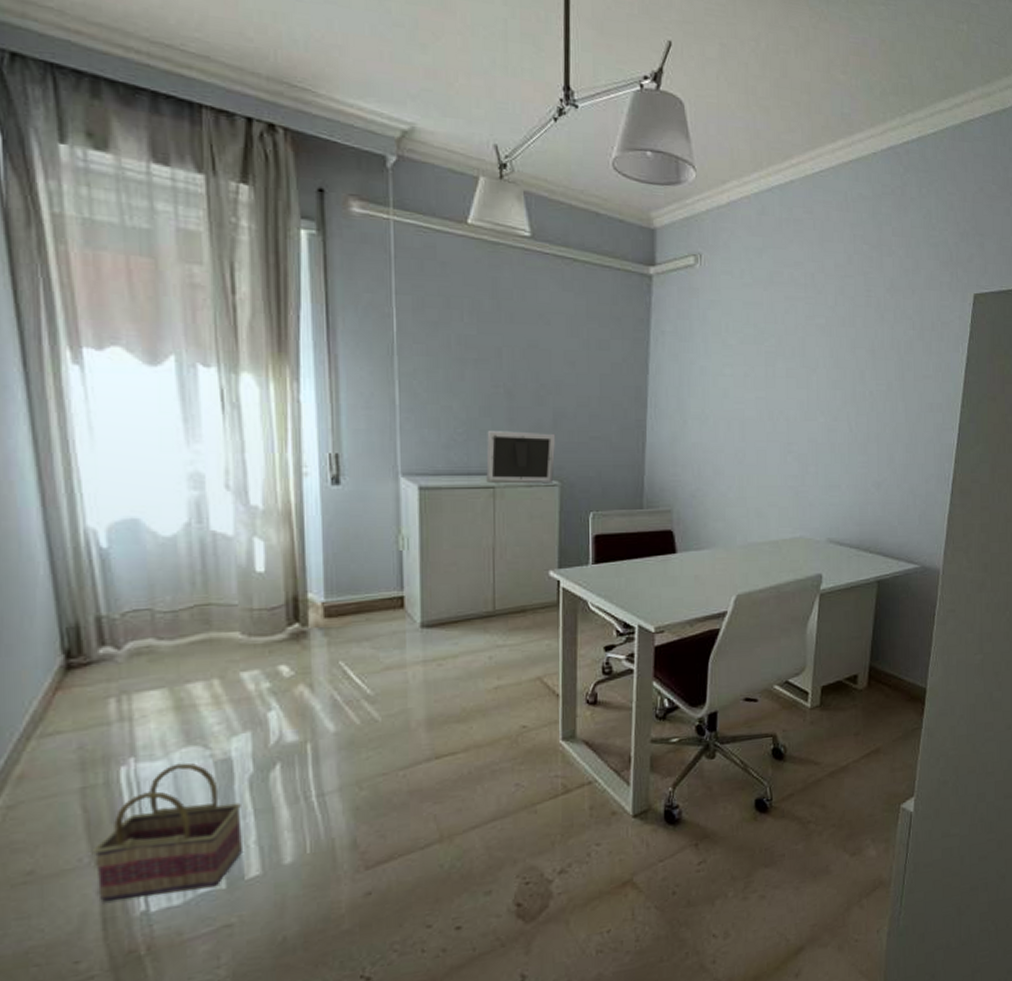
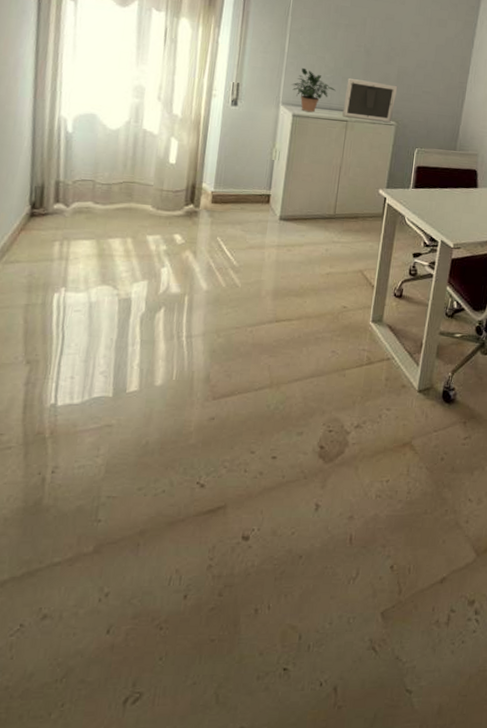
basket: present [93,763,242,901] -> none [25,297,132,394]
potted plant: none [412,423,473,482] -> present [292,67,336,113]

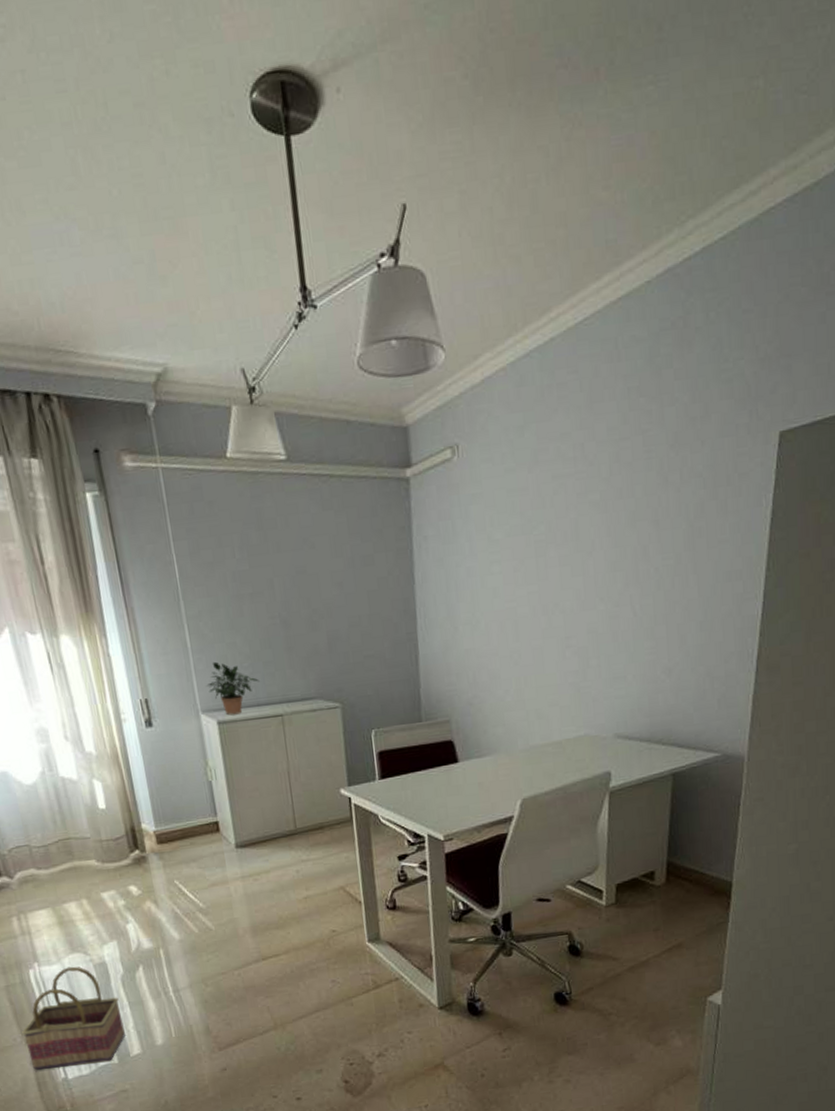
basket: none [25,297,132,394] -> present [22,966,125,1070]
picture frame: present [342,77,398,123] -> none [269,656,335,712]

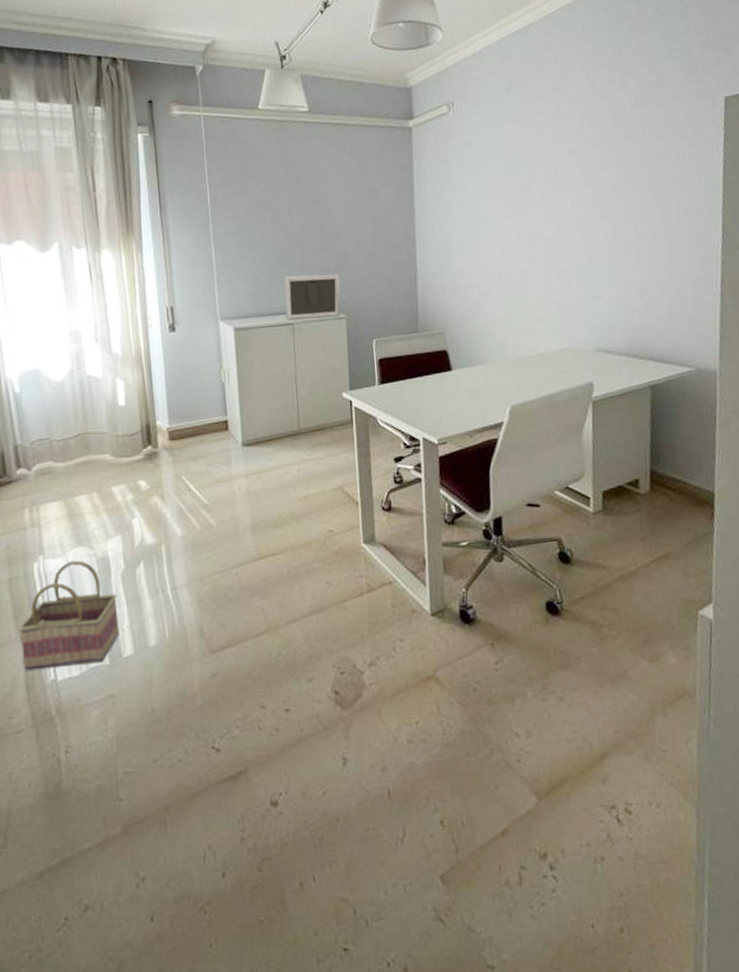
potted plant: present [206,661,259,716] -> none [227,275,274,323]
picture frame: none [269,656,335,712] -> present [284,273,341,320]

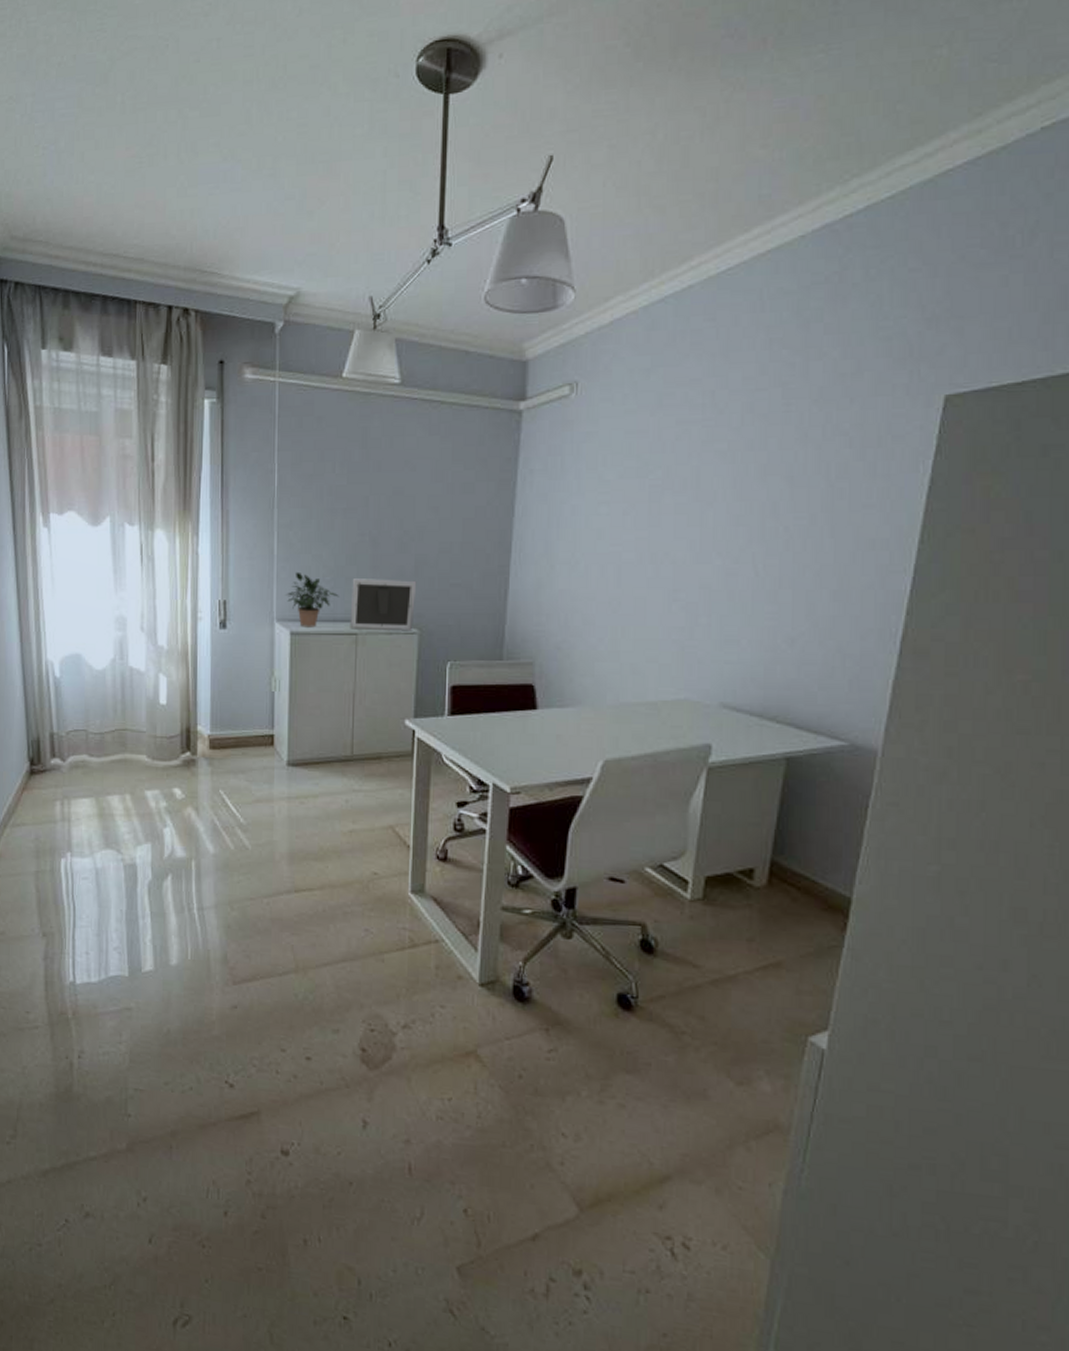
basket: present [18,560,119,670] -> none [41,862,142,973]
potted plant: none [227,275,274,323] -> present [286,572,339,628]

